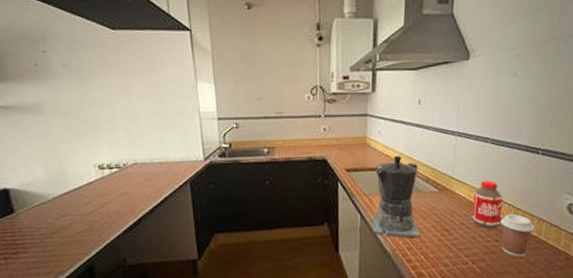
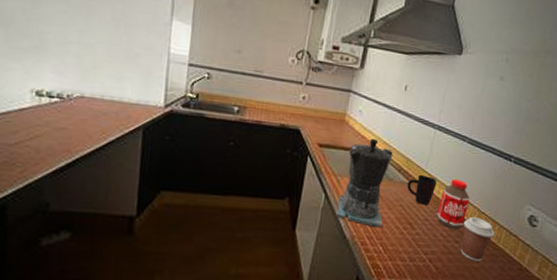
mug: none [437,181,467,210] -> present [407,174,437,205]

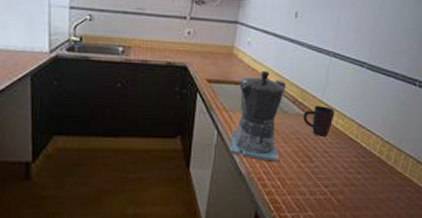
bottle: present [437,179,471,230] -> none [336,108,372,160]
coffee cup: present [460,216,495,262] -> none [363,146,401,192]

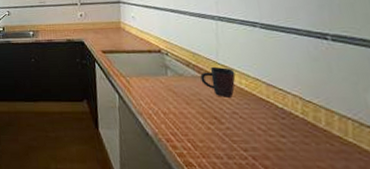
coffee maker: present [230,70,286,162] -> none [131,39,184,123]

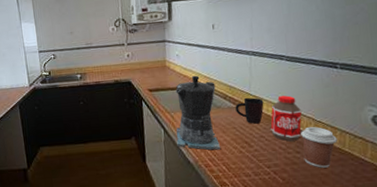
coffee maker: none [131,39,184,123] -> present [175,75,220,151]
bottle: none [245,68,286,122] -> present [270,95,302,142]
coffee cup: none [285,106,336,160] -> present [301,126,337,168]

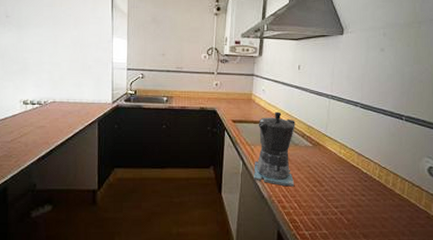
mug: present [235,97,264,124] -> none [311,138,337,164]
bottle: present [270,95,302,142] -> none [341,140,370,184]
coffee cup: present [301,126,337,168] -> none [367,171,398,212]

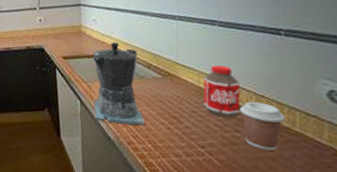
bottle: none [341,140,370,184] -> present [203,65,241,118]
coffee cup: none [367,171,398,212] -> present [240,101,285,150]

